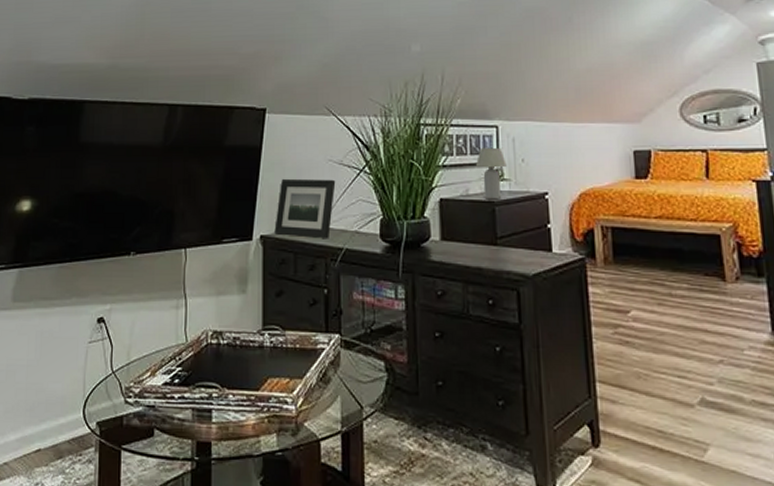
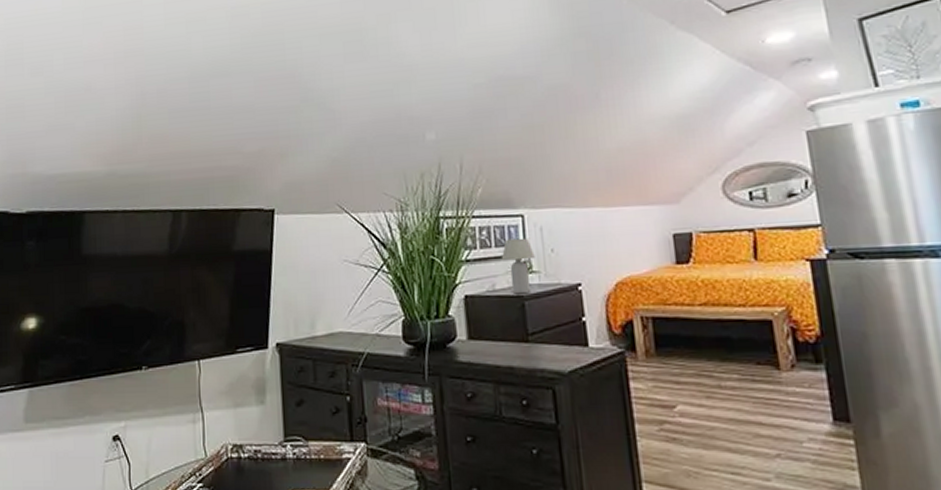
picture frame: present [274,179,336,238] -> none [290,281,353,343]

